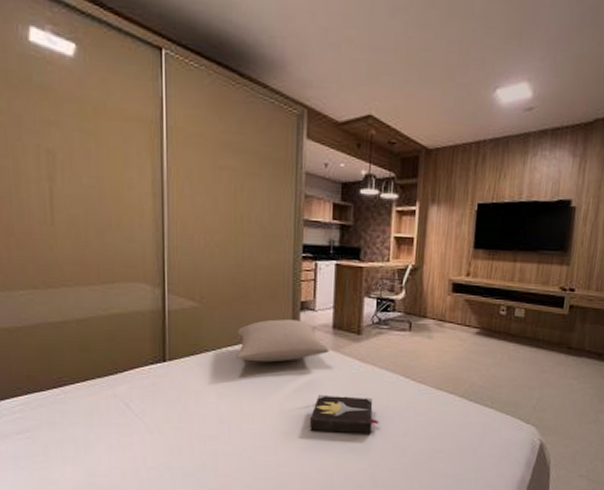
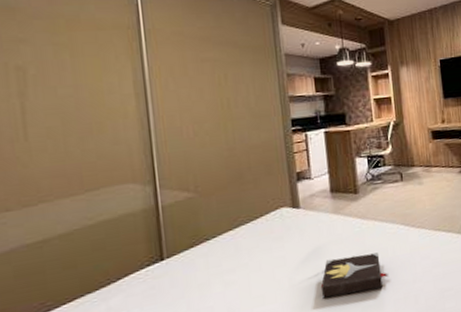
pillow: present [236,319,330,363] -> none [237,190,331,242]

